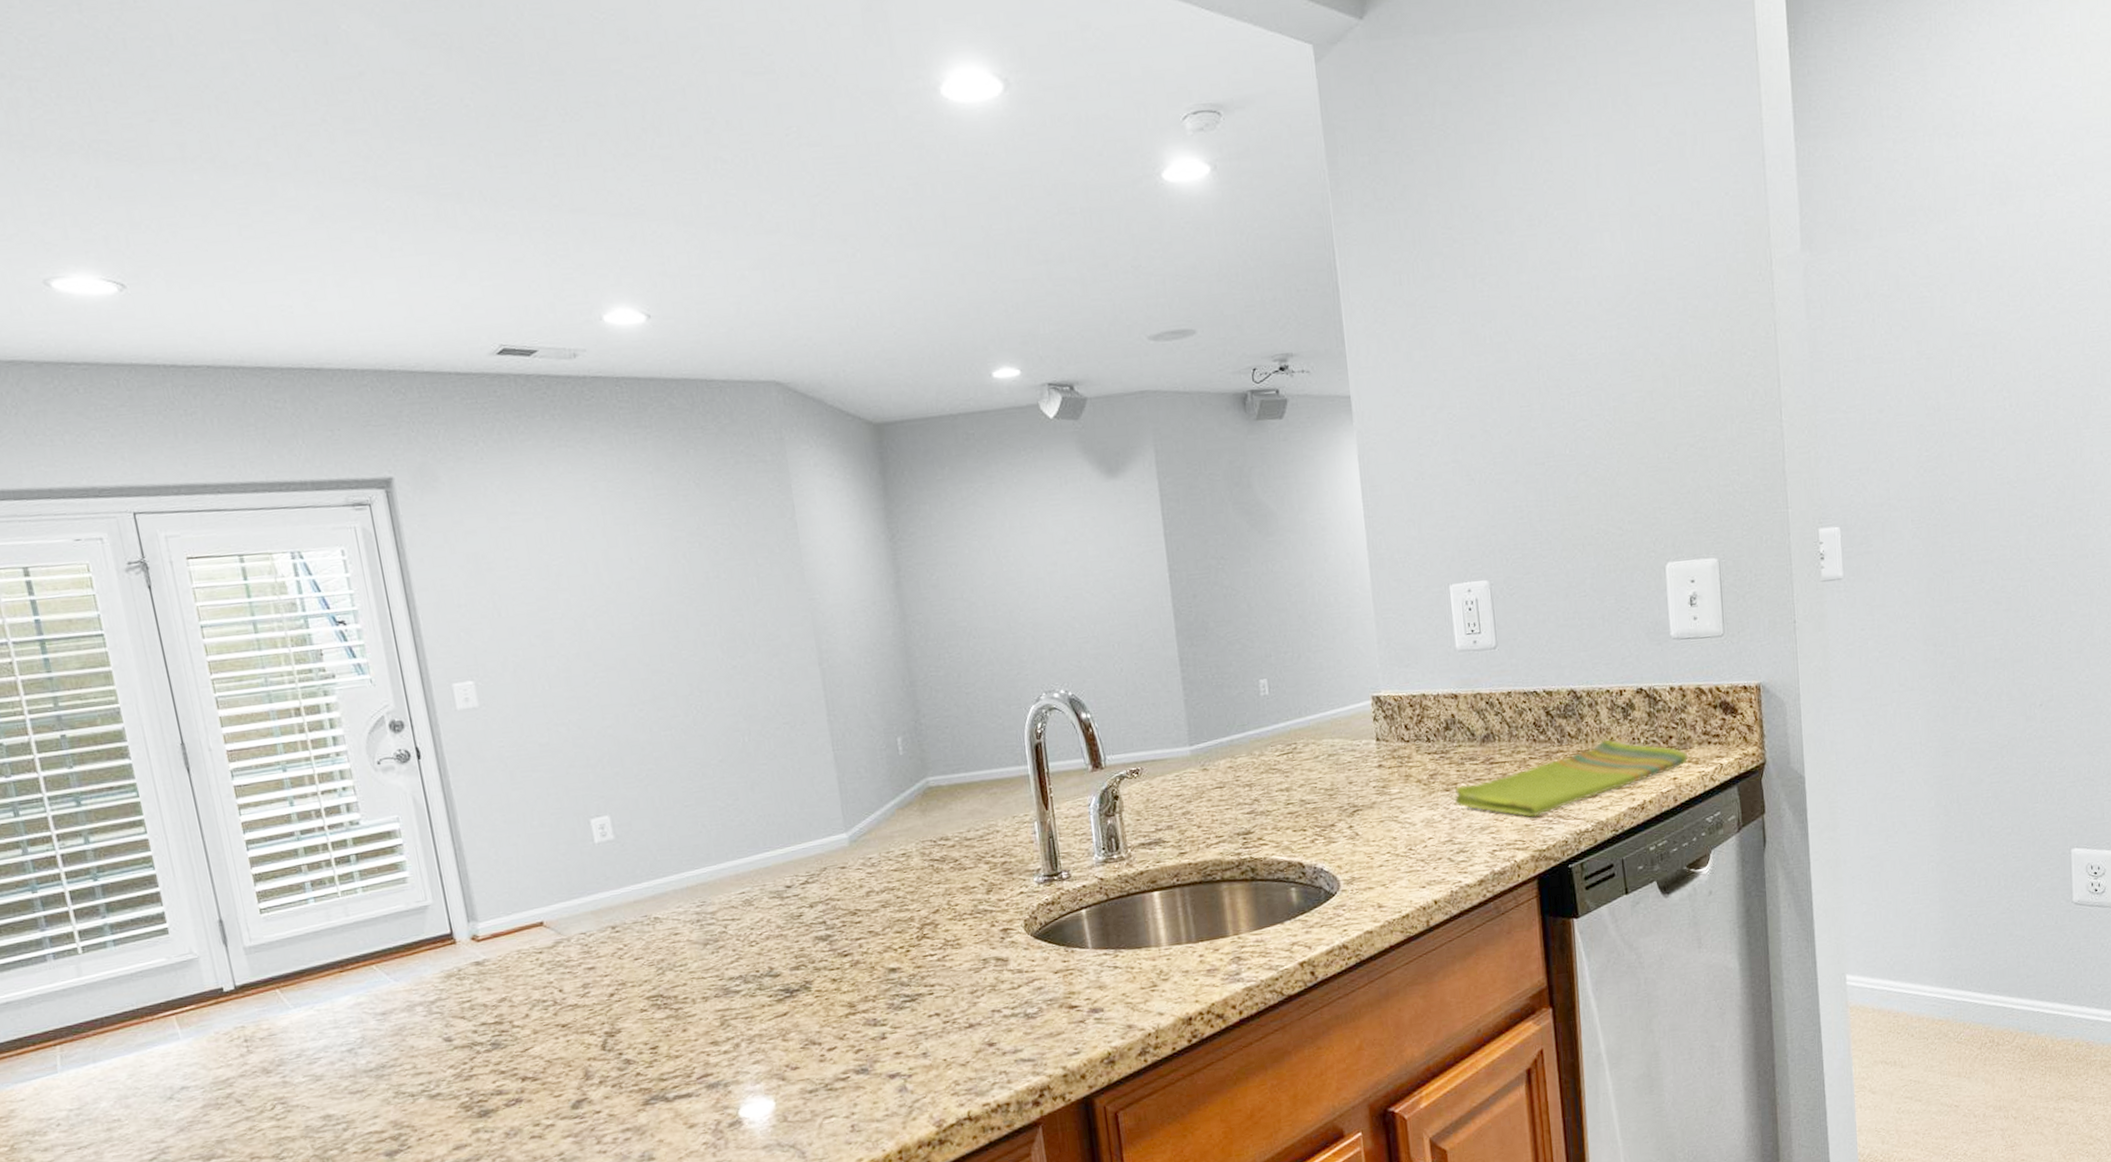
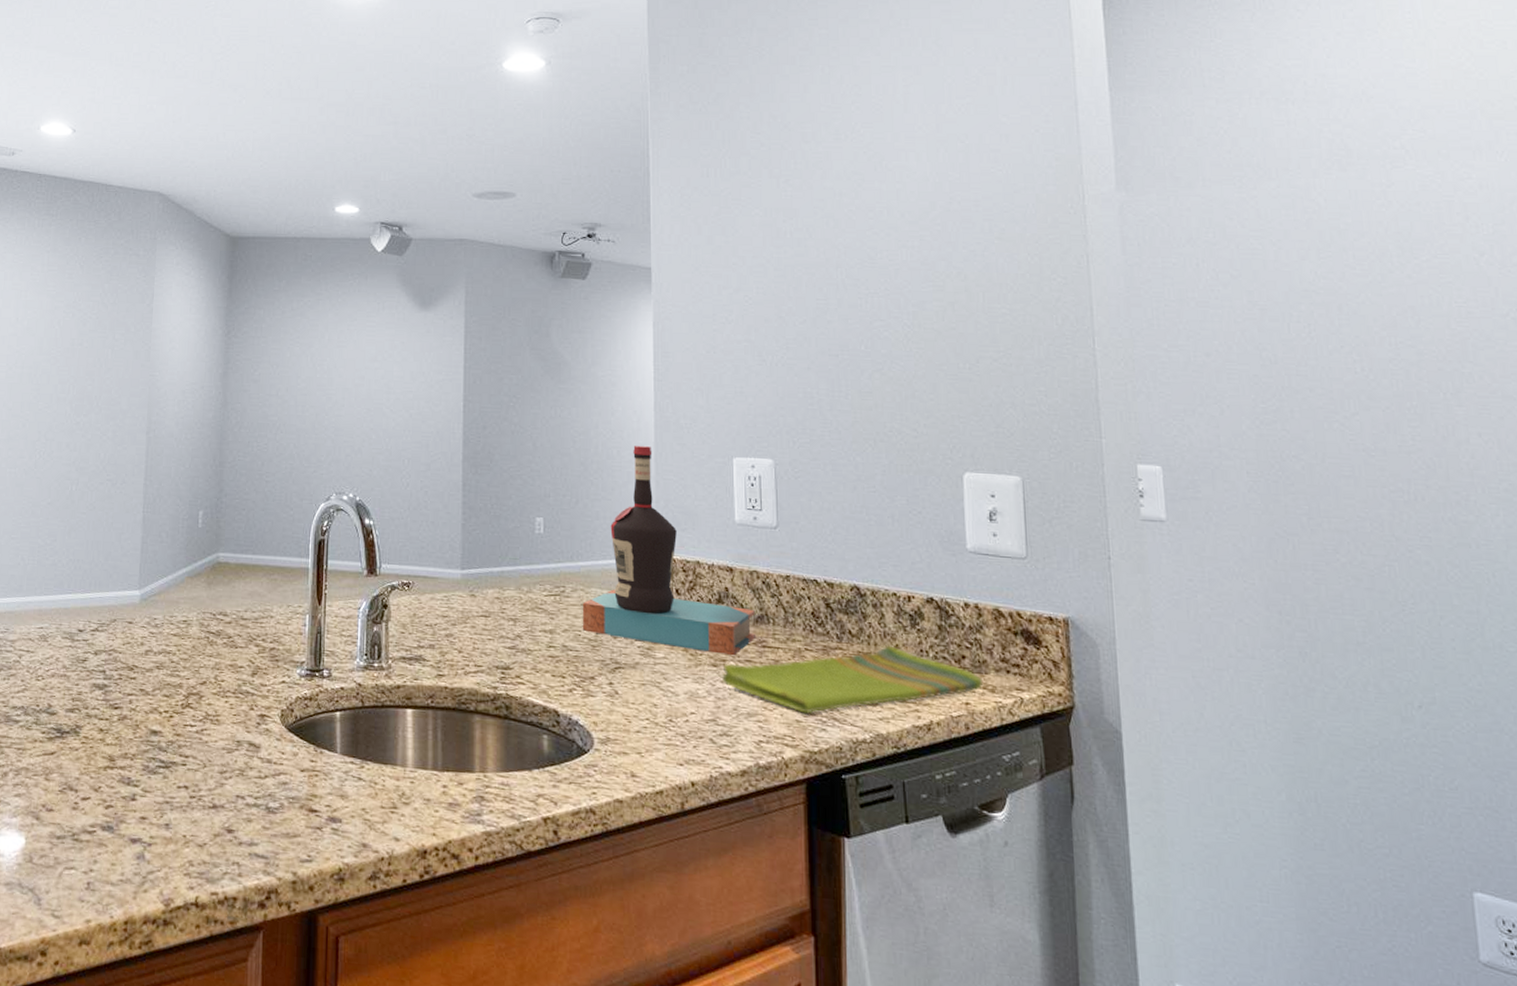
bottle: none [1315,587,1484,783] -> present [582,445,757,656]

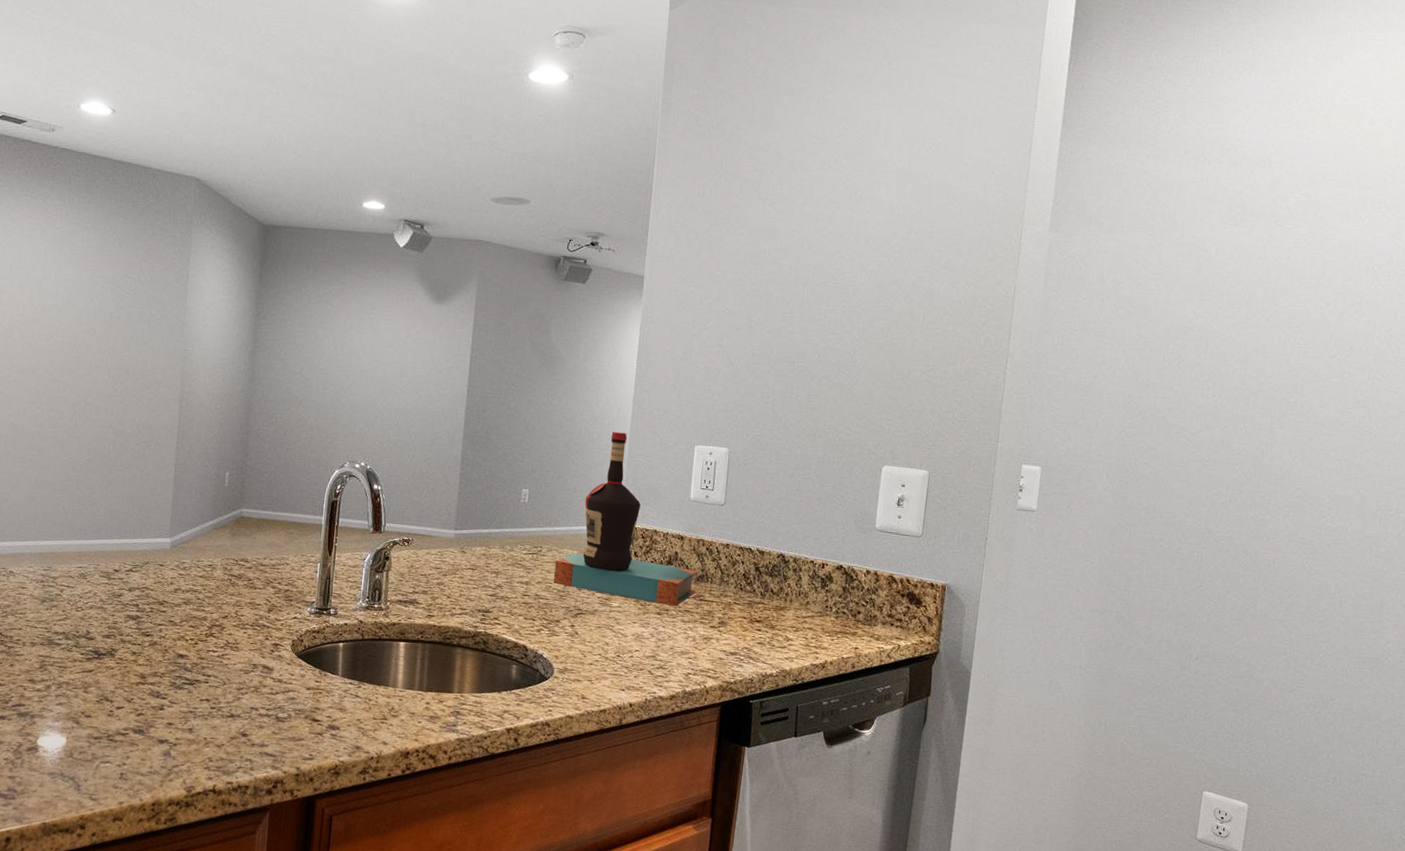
dish towel: present [721,645,984,714] -> none [663,602,872,653]

